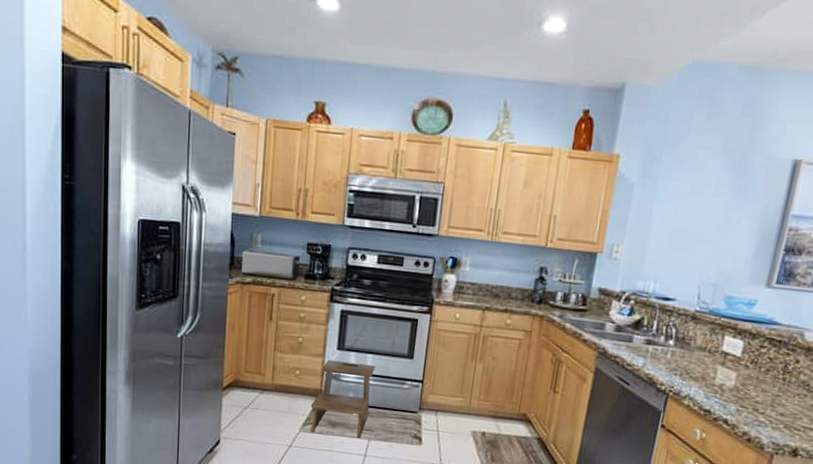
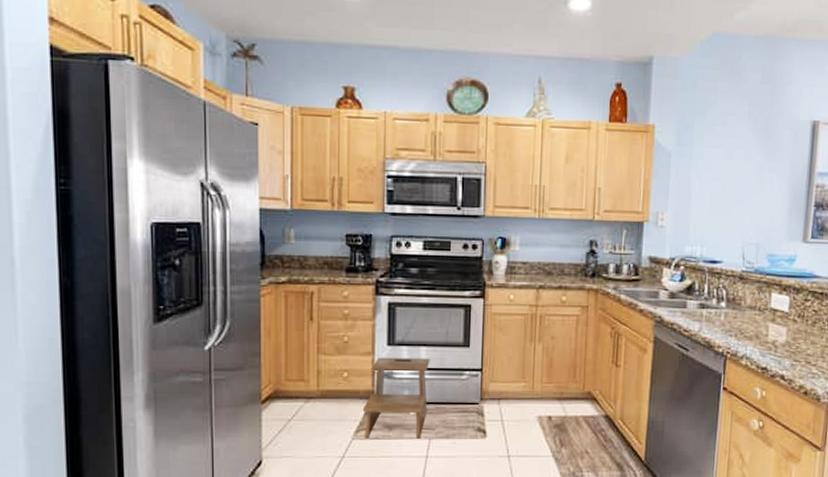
toaster: present [241,250,301,281] -> none [274,246,340,276]

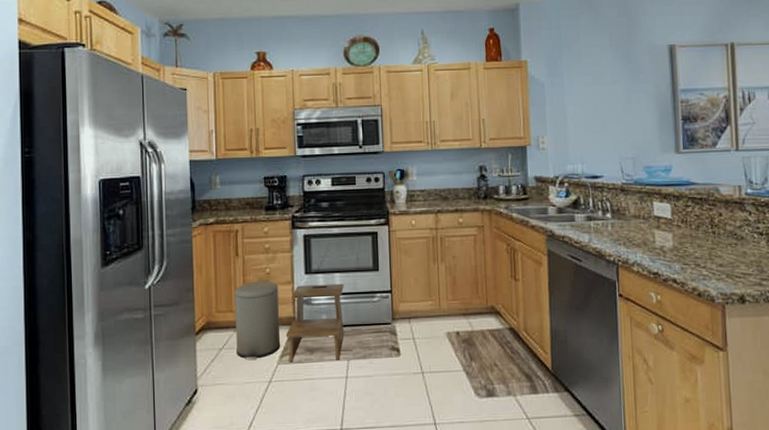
pedal bin: none [307,349,357,433] -> present [235,280,281,360]

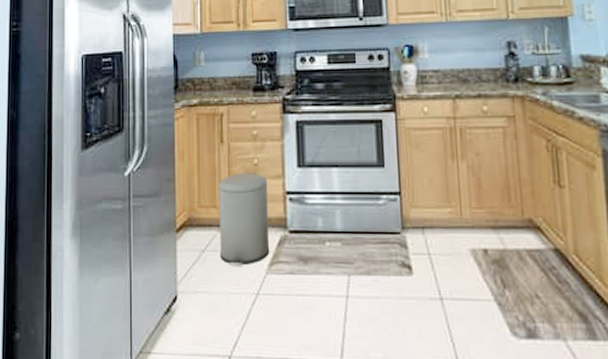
step stool: present [285,283,345,363] -> none [275,180,344,275]

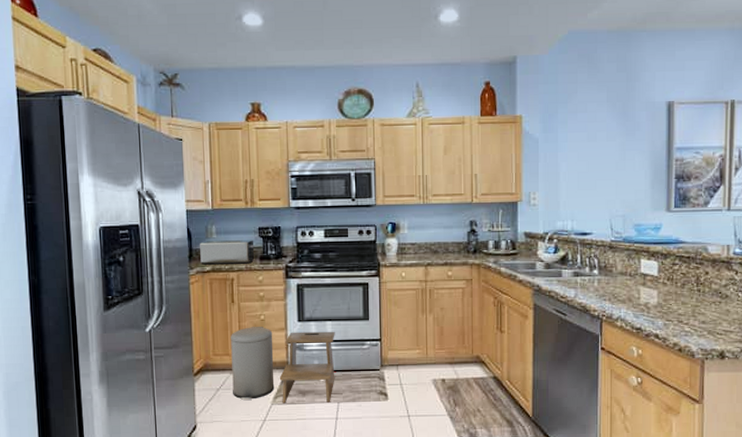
toaster: none [187,68,247,97] -> present [200,240,255,265]
step stool: none [275,180,344,275] -> present [279,331,335,403]

